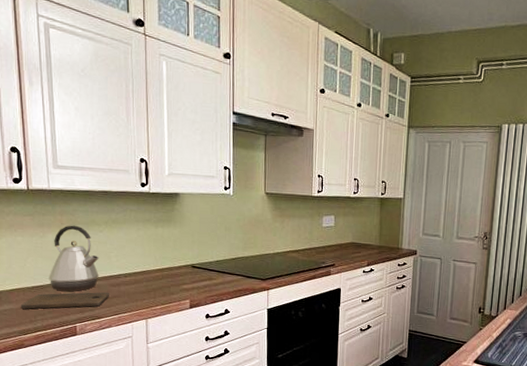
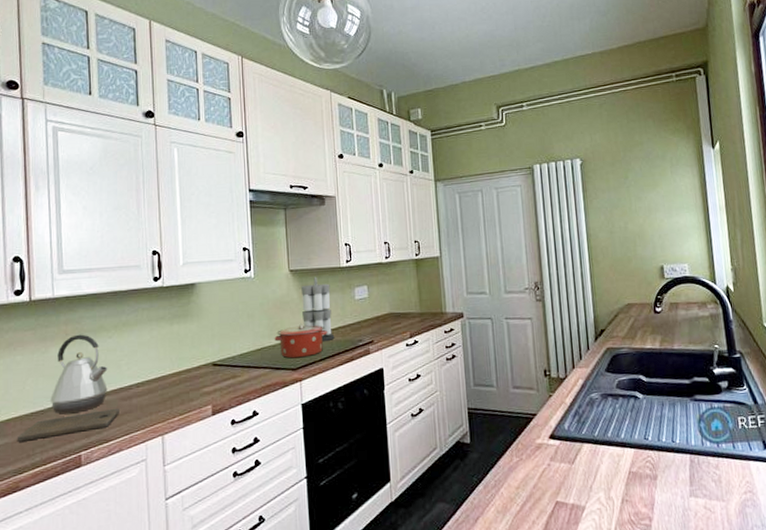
casserole: none [247,241,296,271] -> present [274,323,328,359]
spice rack: none [274,201,301,260] -> present [301,276,335,342]

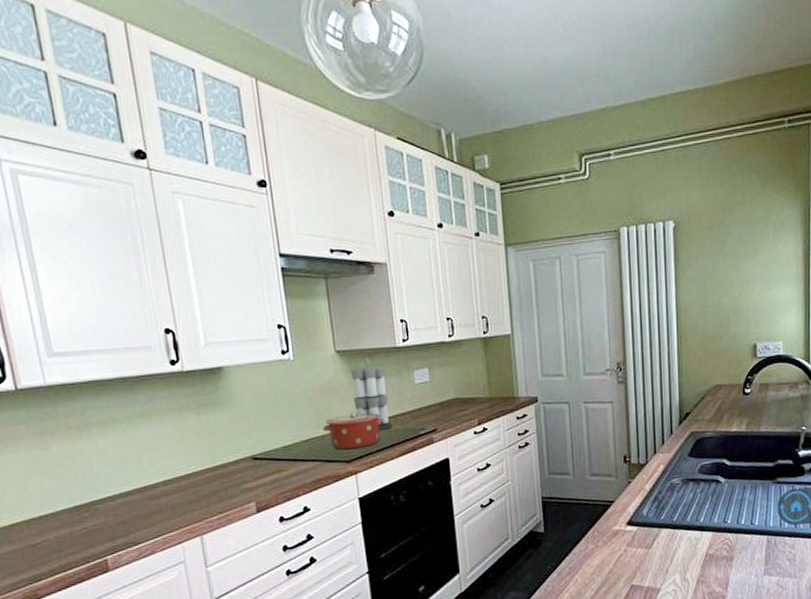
cutting board: present [16,408,119,443] -> none [26,508,147,549]
kettle: present [50,334,108,414] -> none [60,427,130,517]

